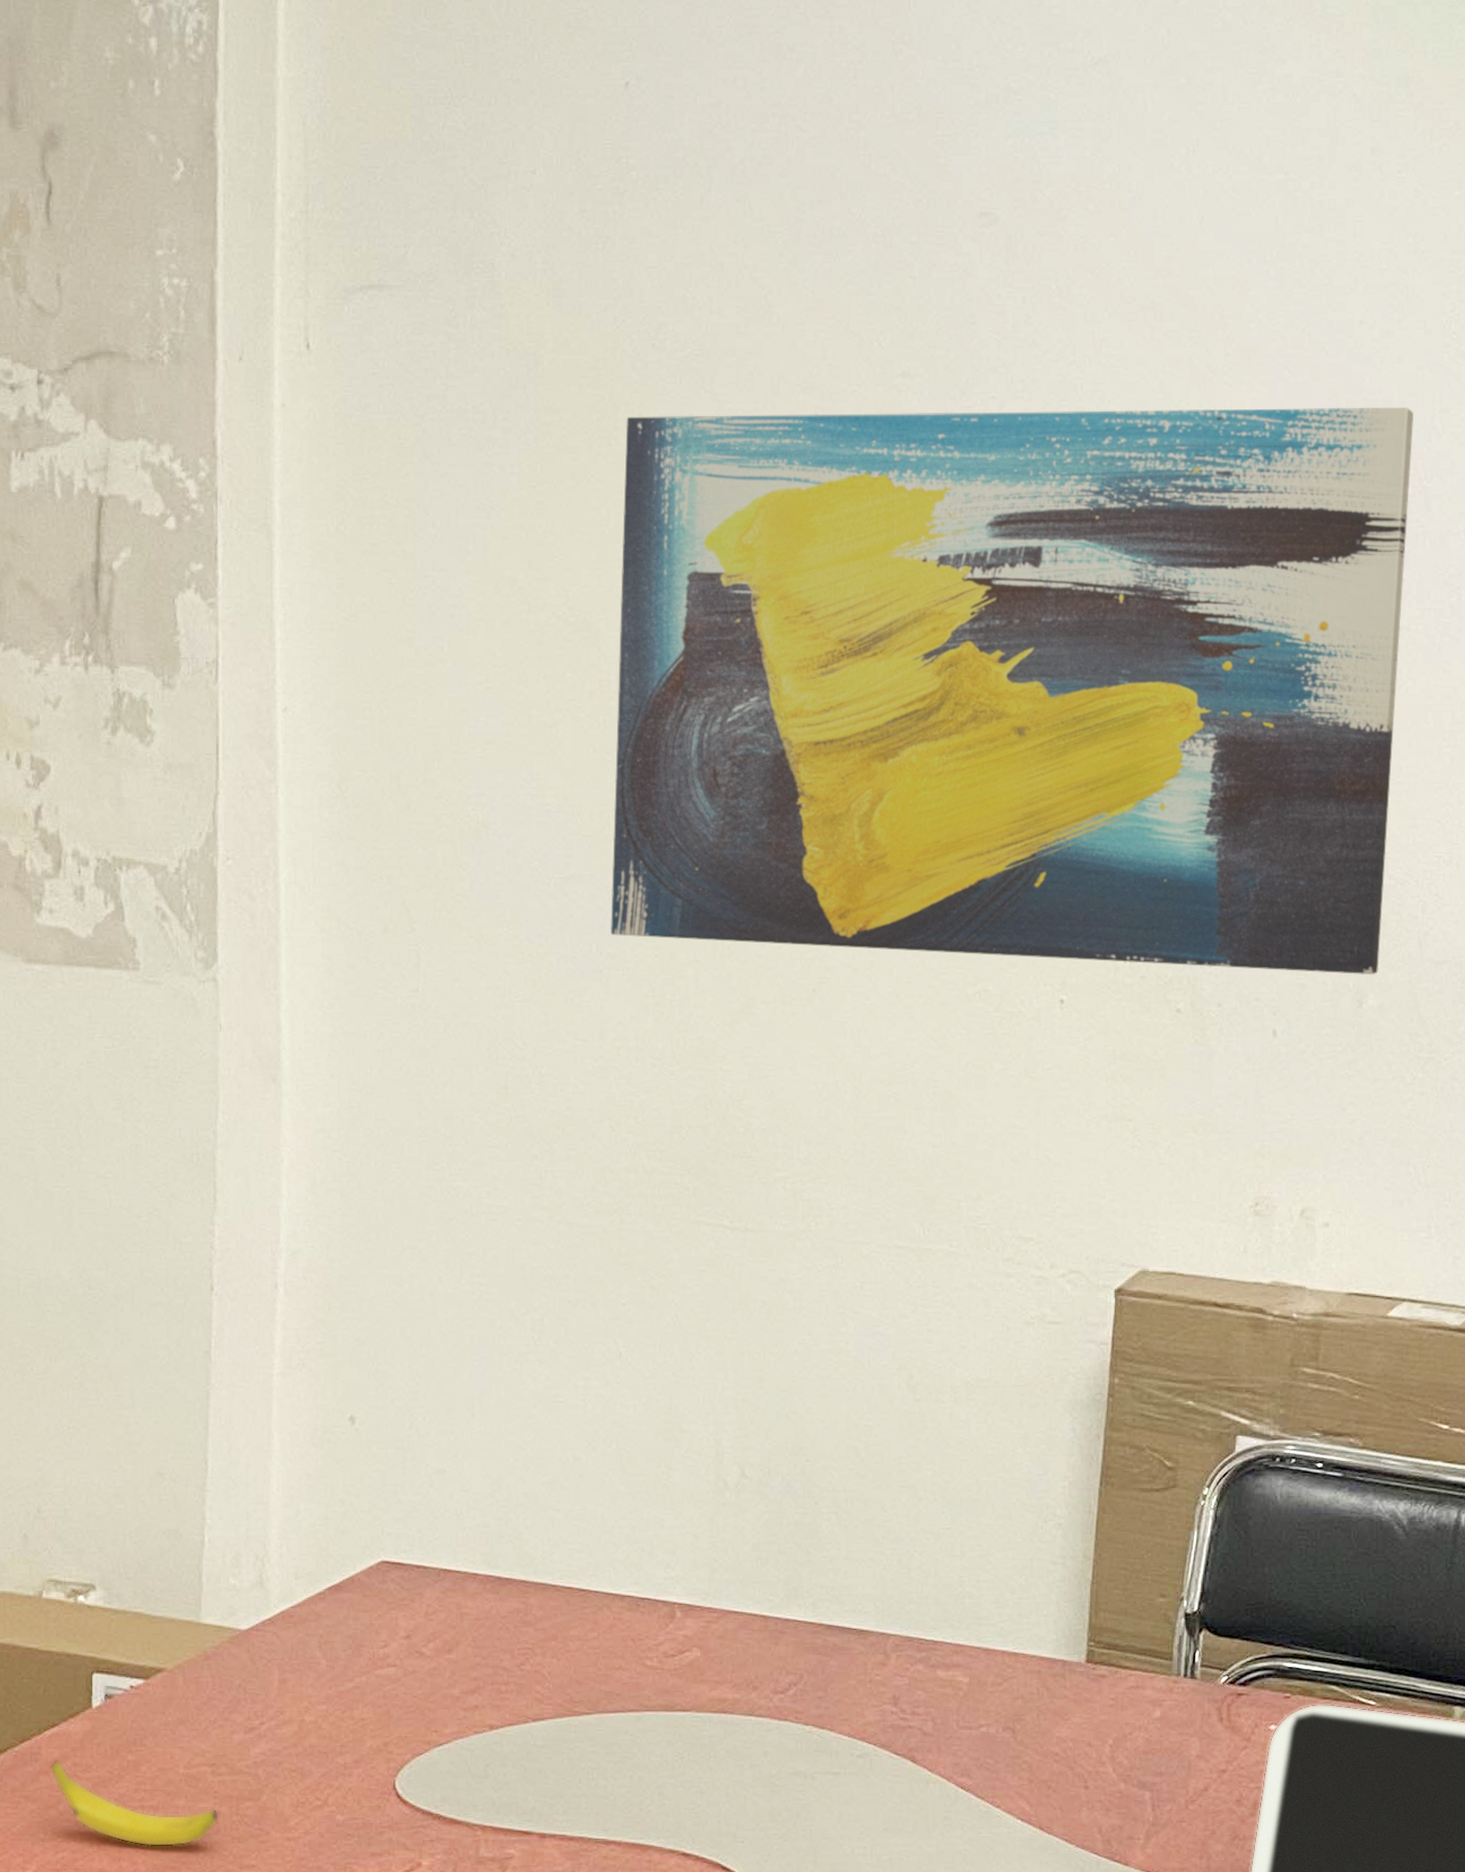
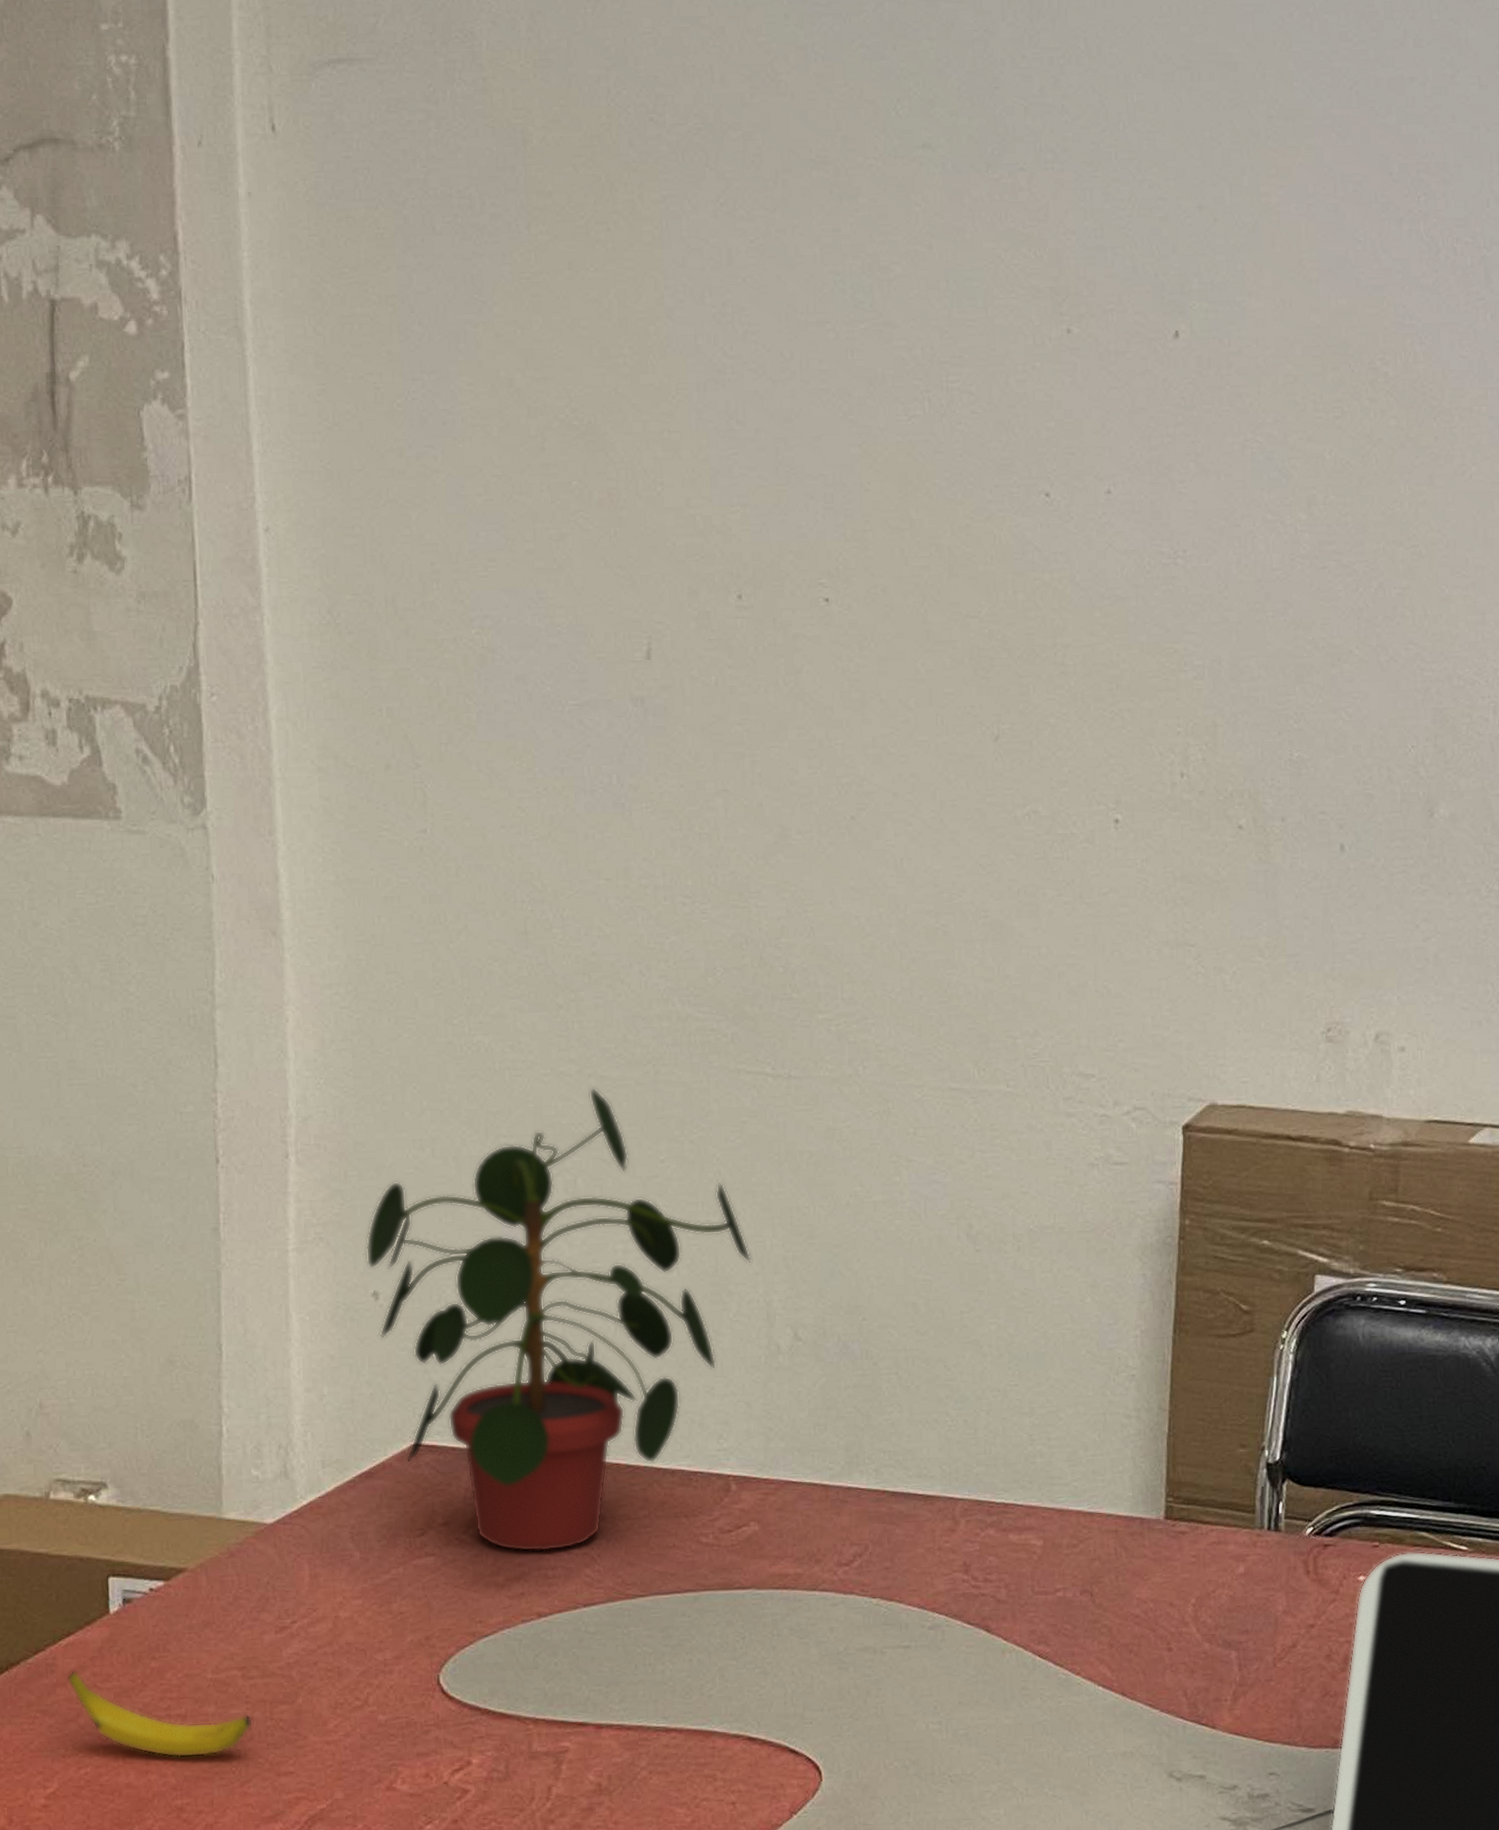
potted plant: none [345,1233,704,1668] -> present [365,1087,751,1552]
wall art: present [610,407,1413,975] -> none [625,170,1470,783]

